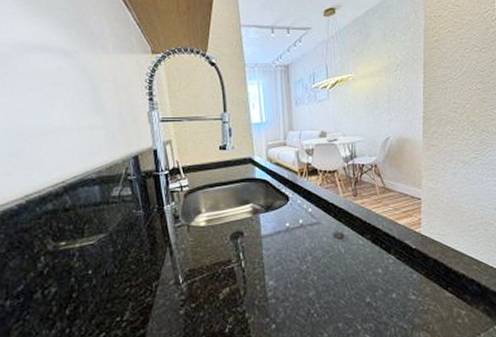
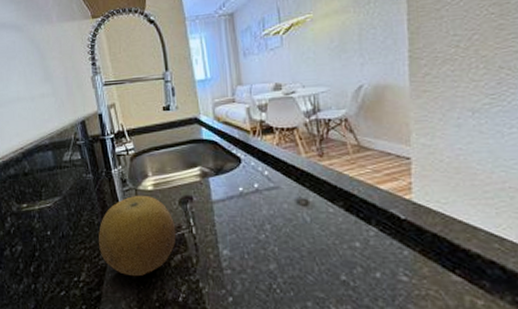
fruit: none [146,231,226,312] -> present [99,195,176,277]

